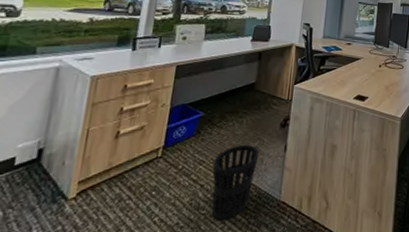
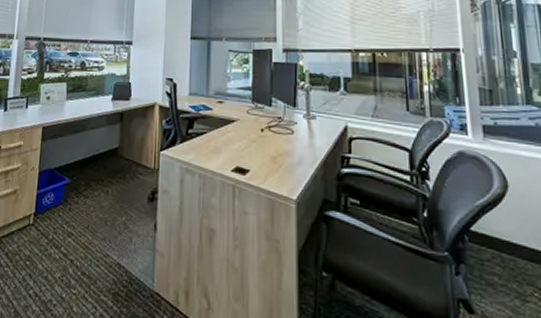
wastebasket: present [211,144,260,220] -> none [81,218,128,305]

